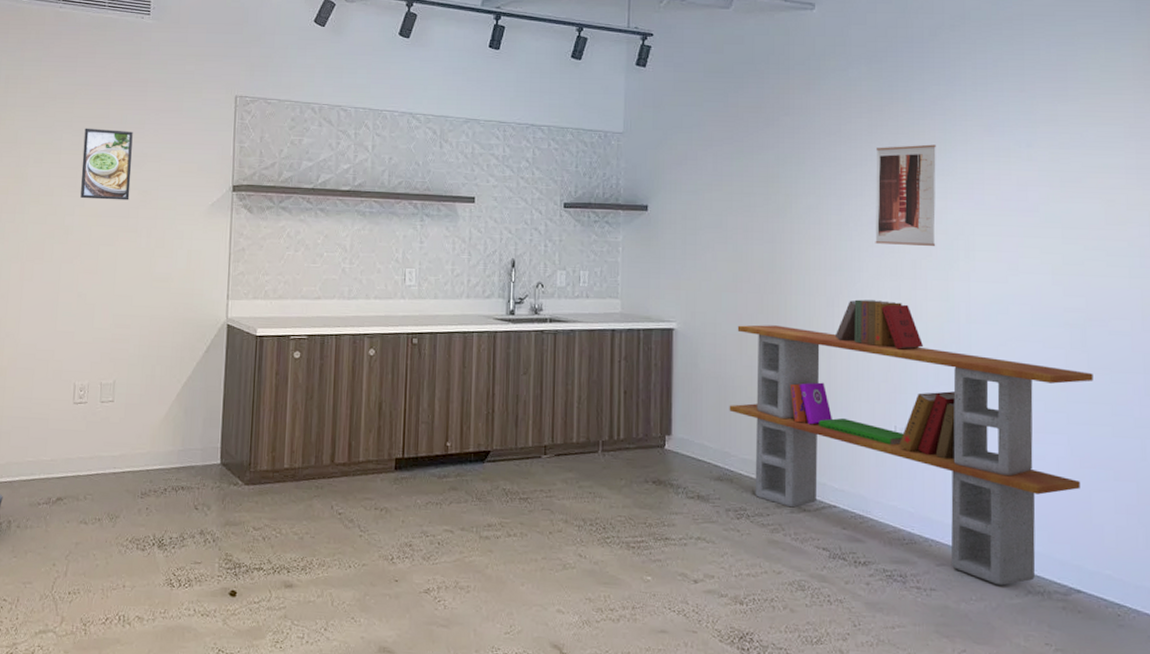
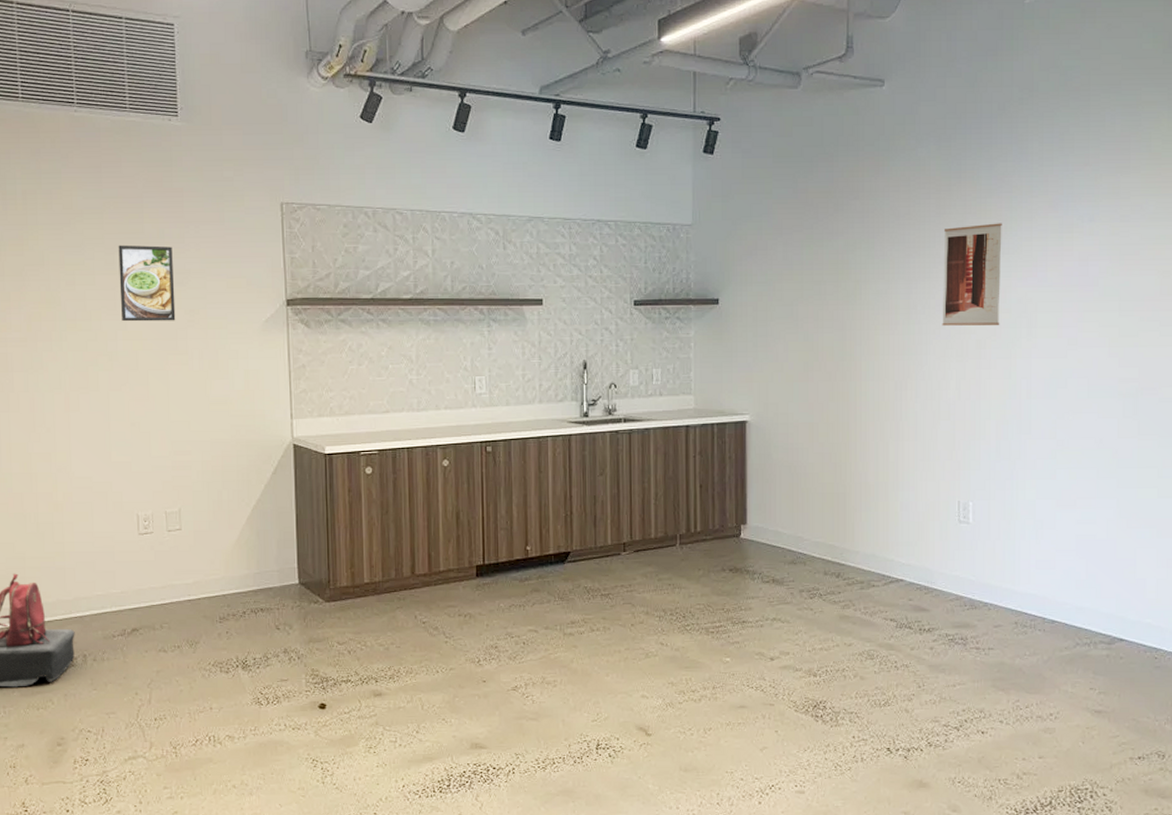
bookcase: present [729,299,1094,586] -> none [801,381,1143,640]

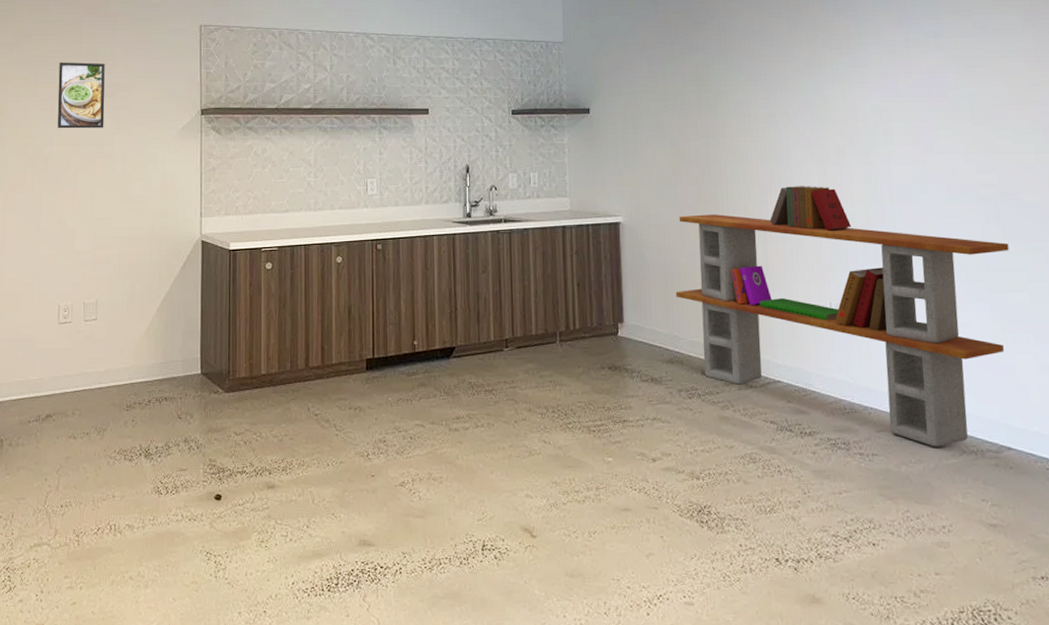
bookcase: none [801,381,1143,640] -> present [675,186,1009,447]
wall art: present [942,223,1002,326] -> none [797,39,857,133]

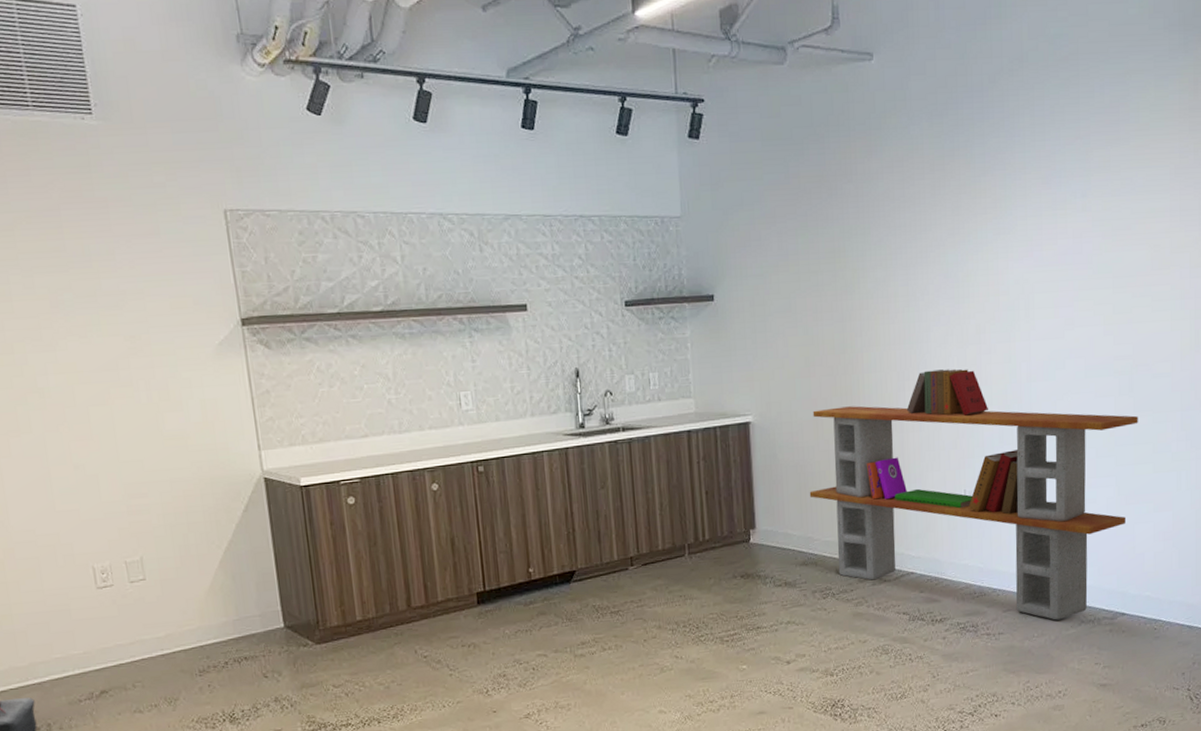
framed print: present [57,62,105,129] -> none [37,264,115,353]

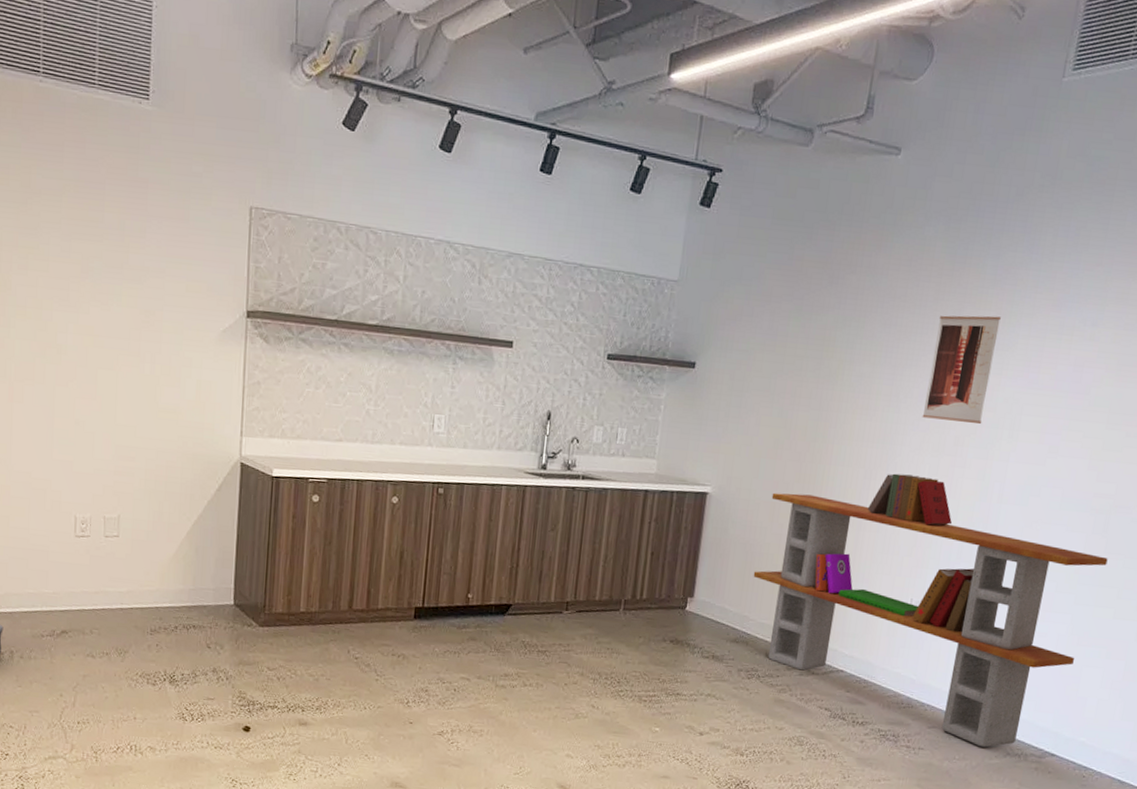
wall art: none [940,202,999,312] -> present [922,315,1001,424]

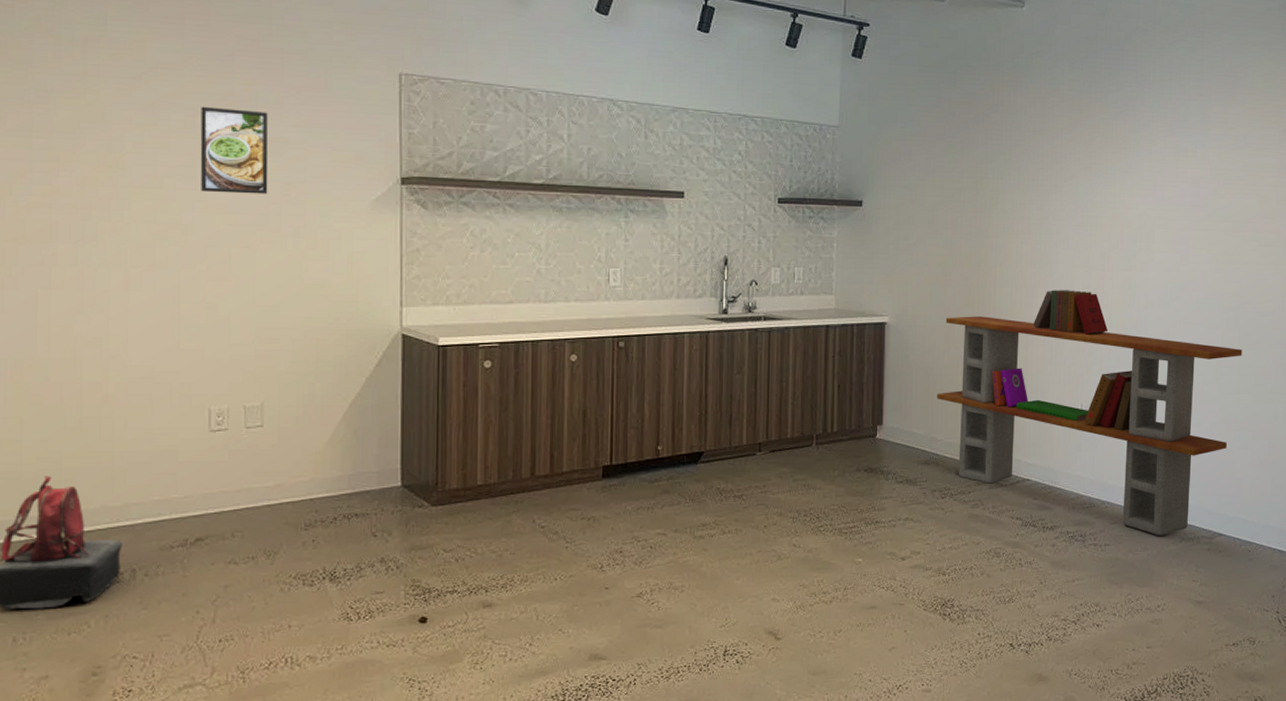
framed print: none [73,232,132,320] -> present [200,106,269,195]
wall art: present [922,315,1001,424] -> none [1071,143,1126,239]

